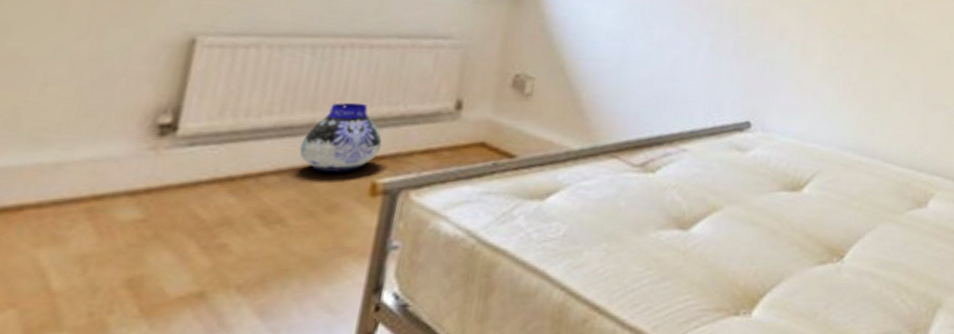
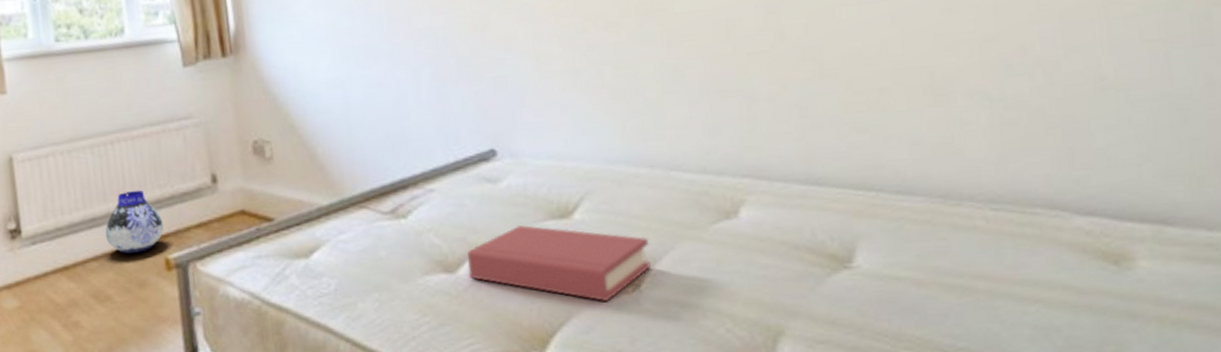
hardback book: none [701,193,858,268] -> present [467,225,651,301]

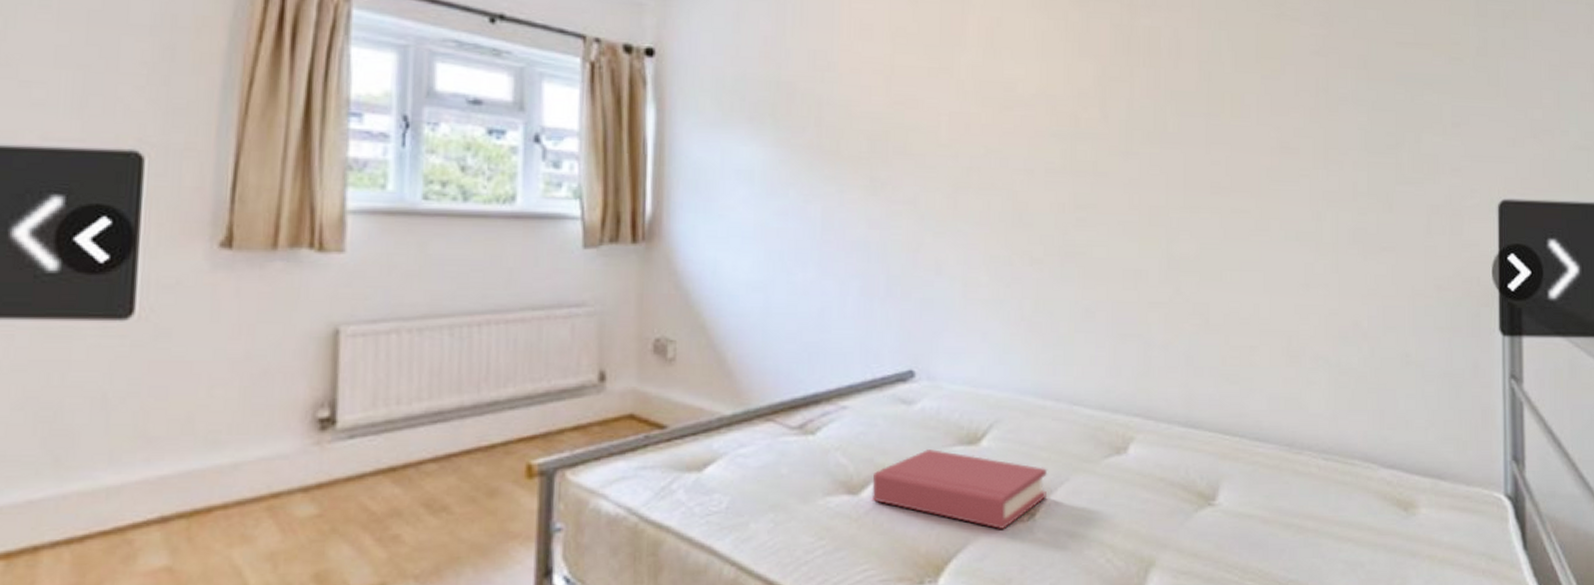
vase: present [105,190,164,254] -> none [453,382,532,456]

